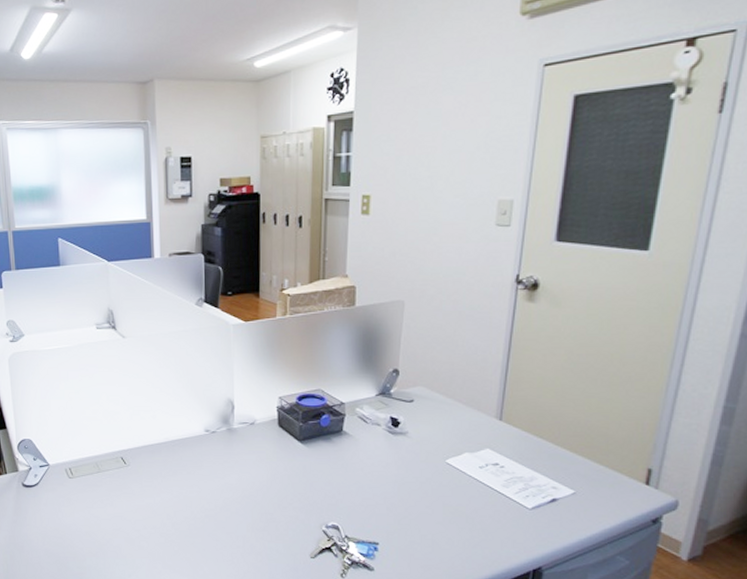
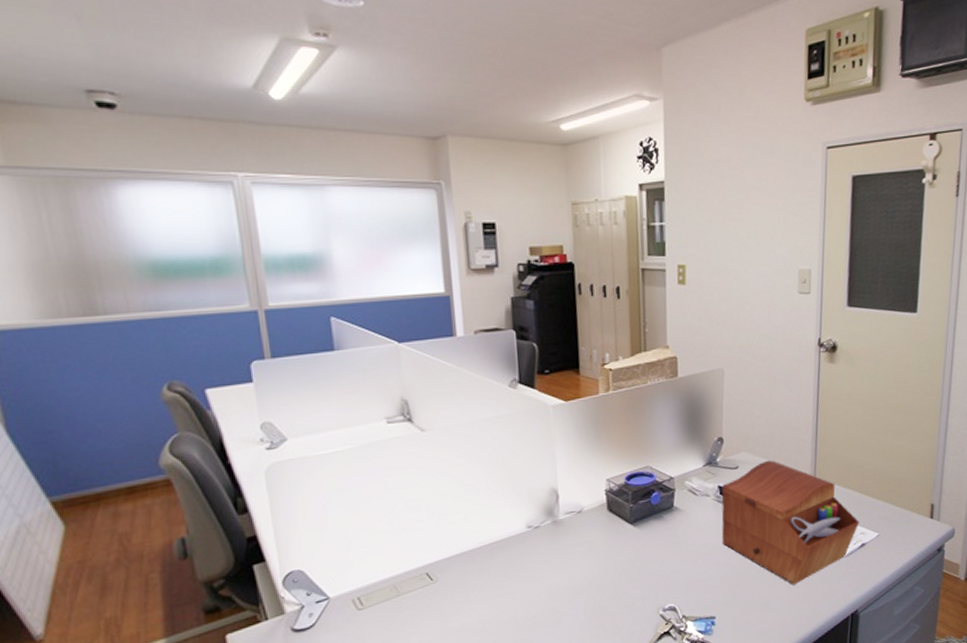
sewing box: none [390,397,551,528] -> present [721,460,859,585]

